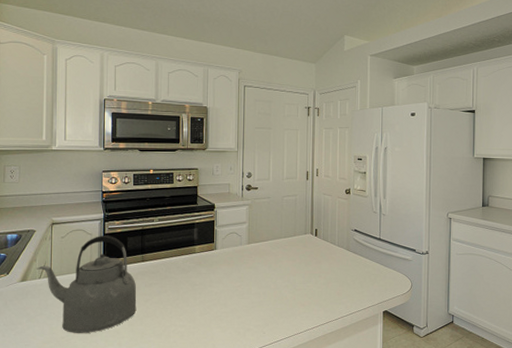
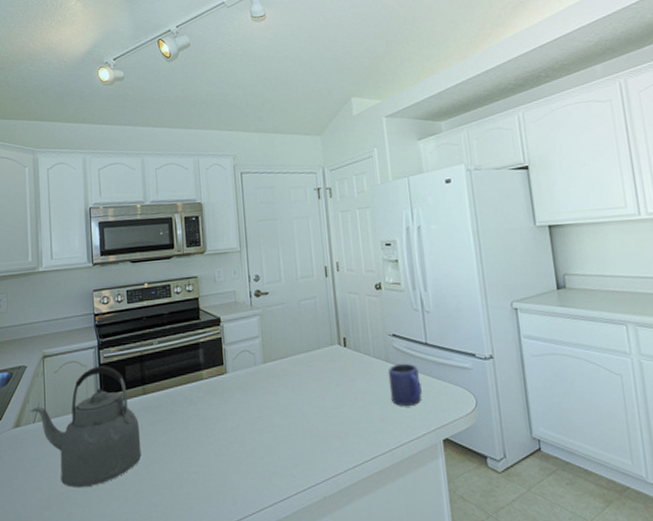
mug: none [347,252,372,284] -> present [388,363,422,406]

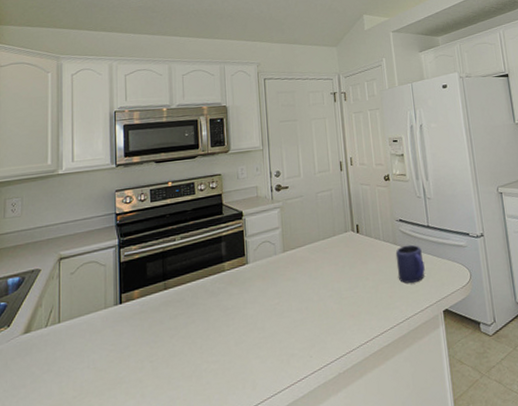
kettle: present [30,366,142,488] -> none [43,264,161,390]

